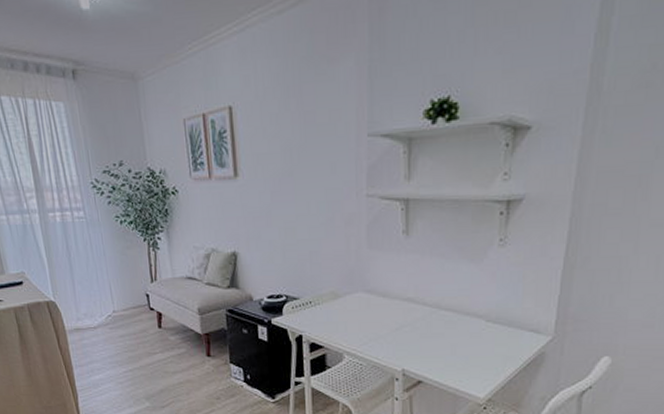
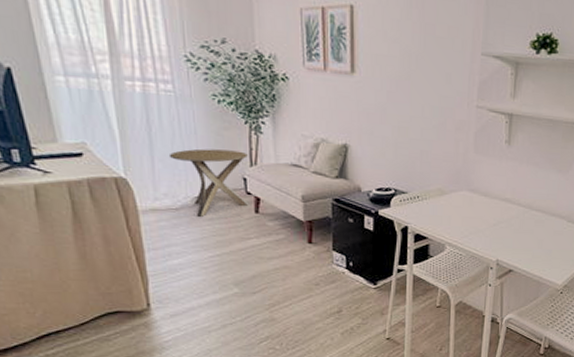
side table: none [85,268,153,334] -> present [168,148,249,217]

